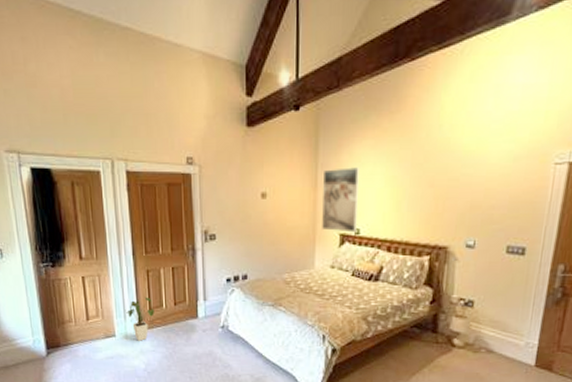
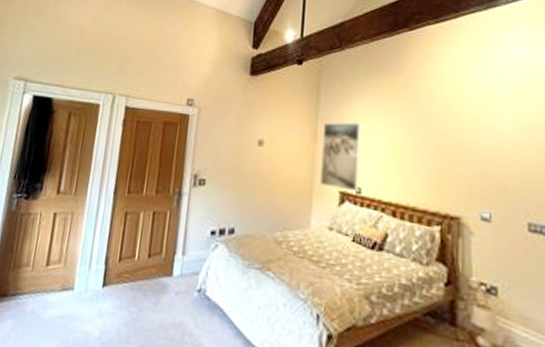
house plant: present [126,297,154,341] -> none [92,243,125,300]

